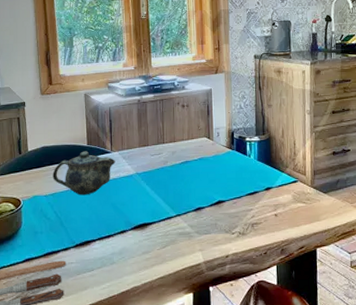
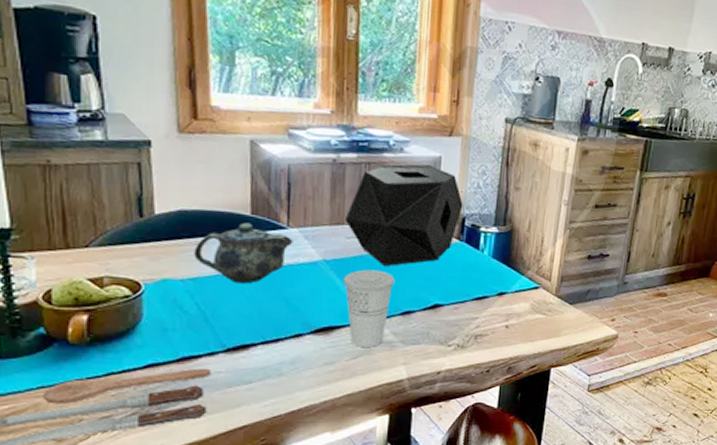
speaker: none [148,96,231,174] -> present [344,164,463,266]
cup: none [151,177,188,238] -> present [342,269,395,347]

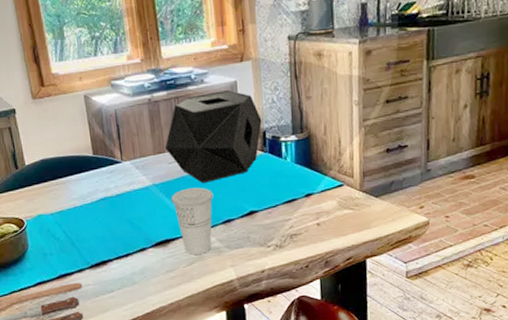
teapot: present [194,222,293,284] -> none [56,162,128,212]

